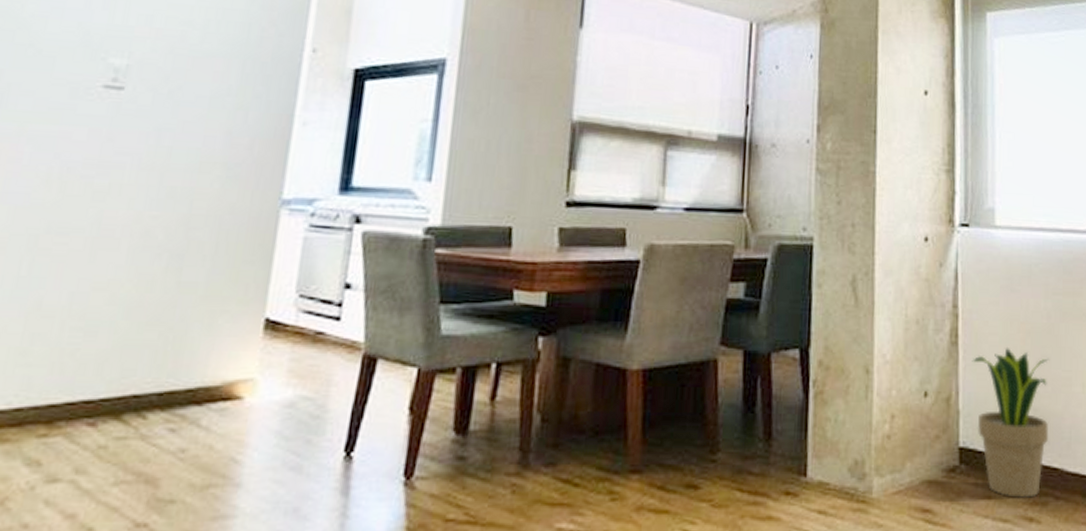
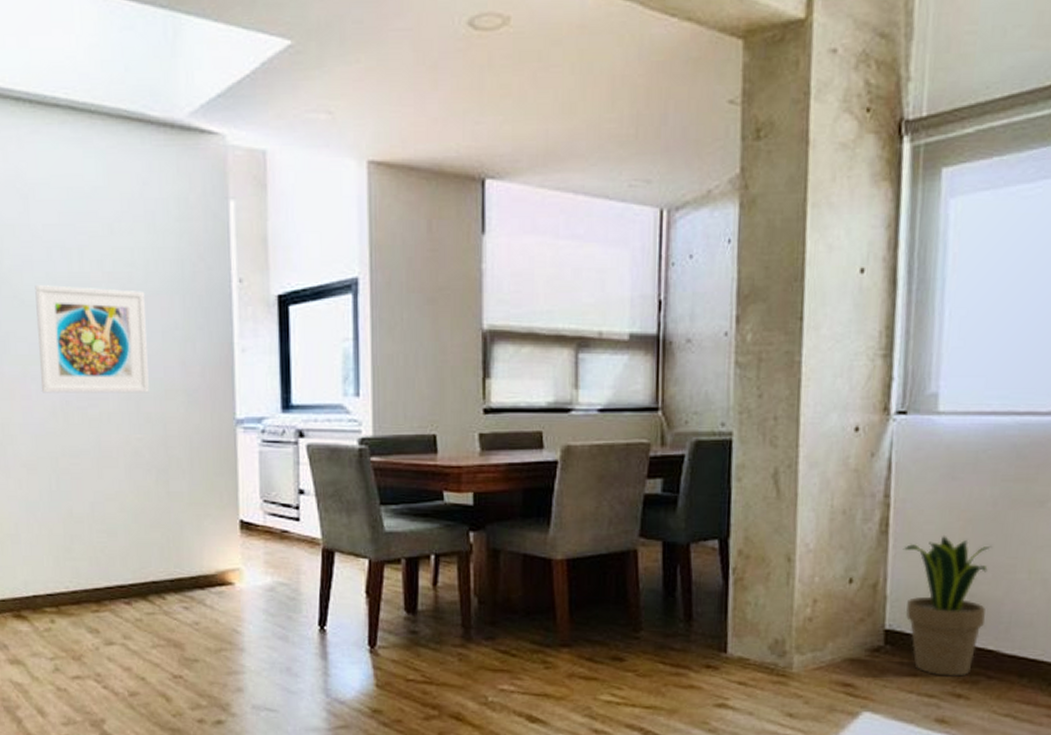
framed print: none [37,35,198,164] -> present [35,285,149,393]

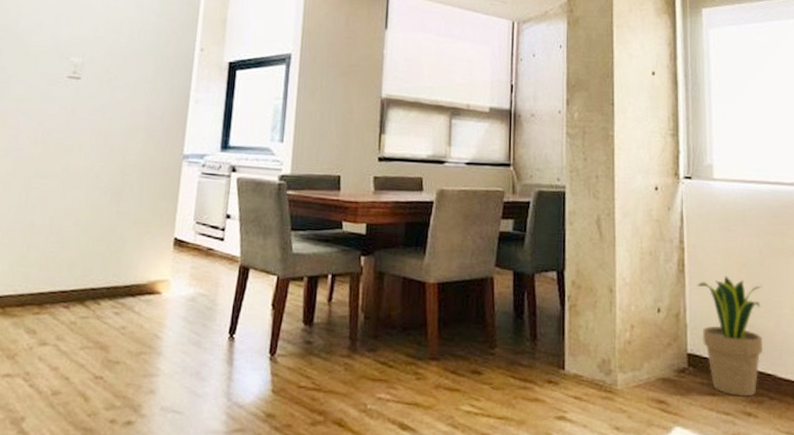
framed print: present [35,285,149,393] -> none [28,42,127,130]

